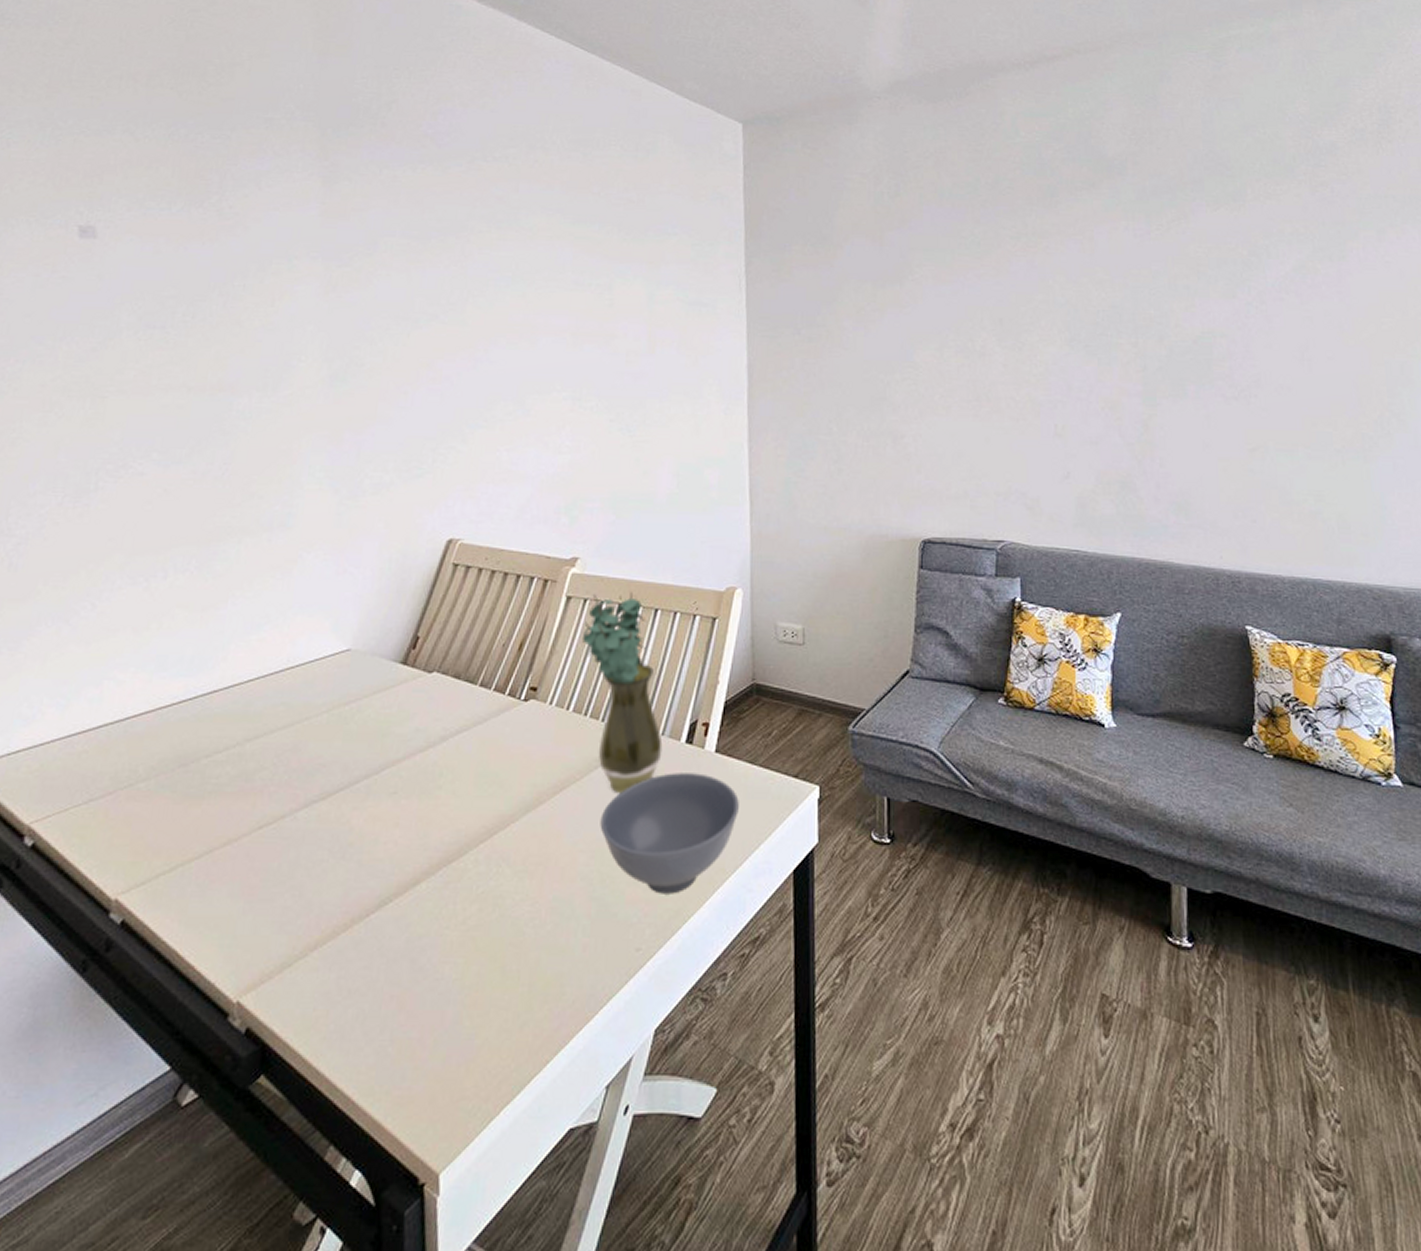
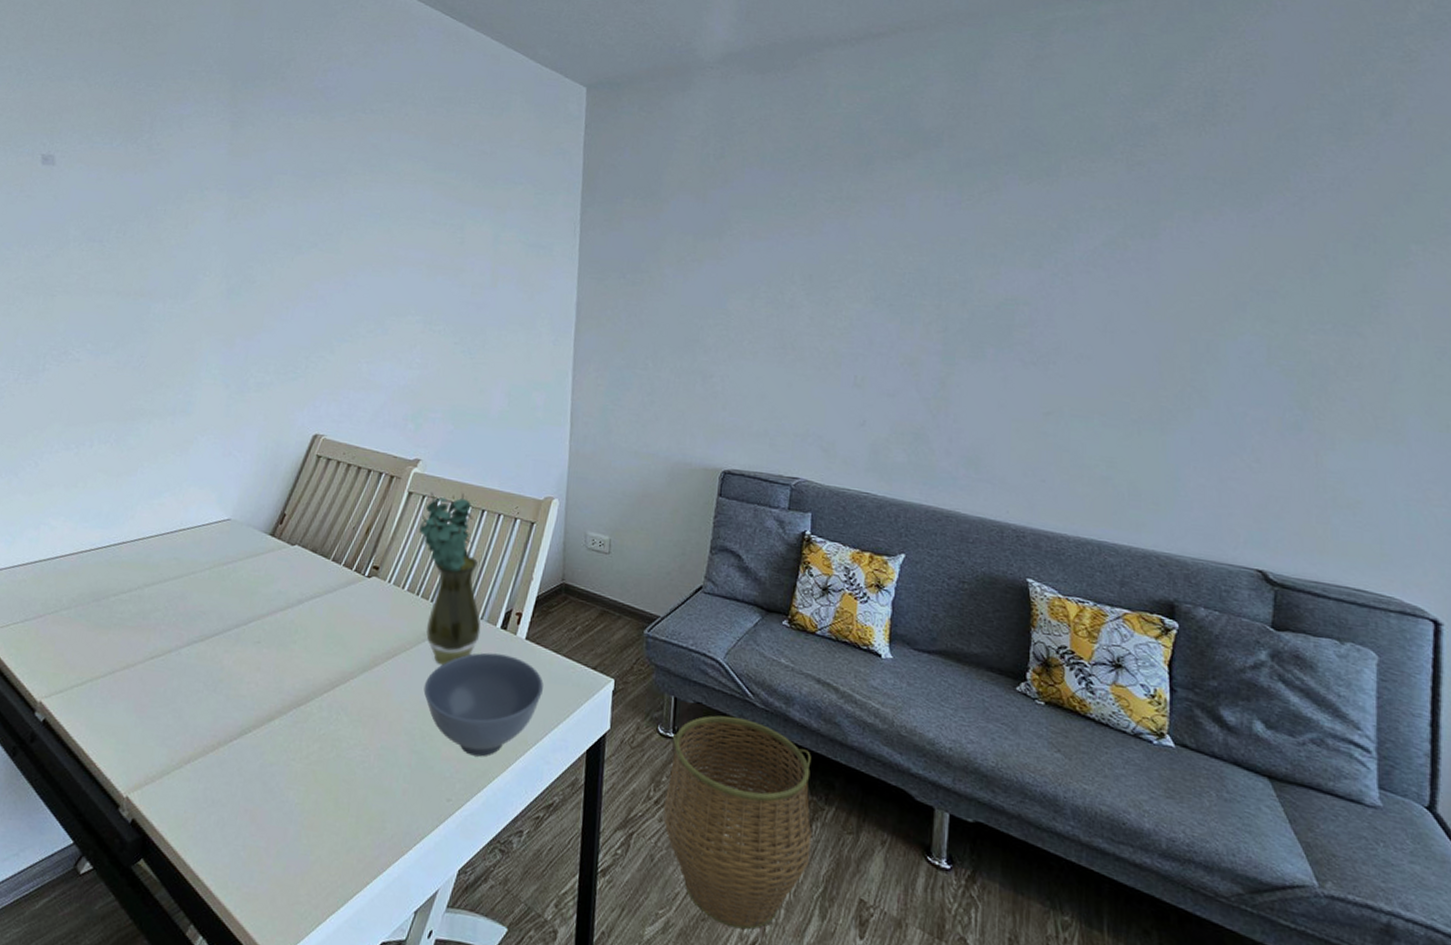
basket: none [883,812,1046,1047] -> present [663,715,812,929]

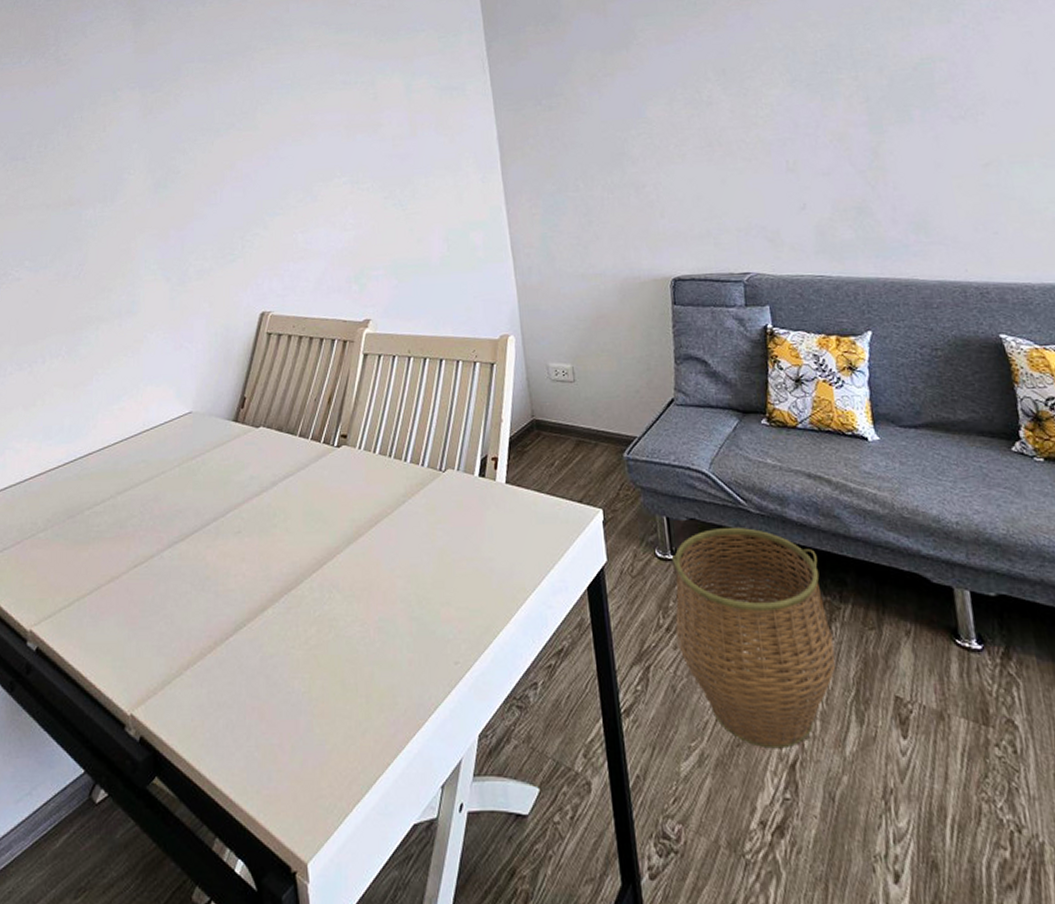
vase: present [418,492,481,666] -> none [380,346,460,525]
bowl: present [423,652,544,757] -> none [412,503,532,613]

